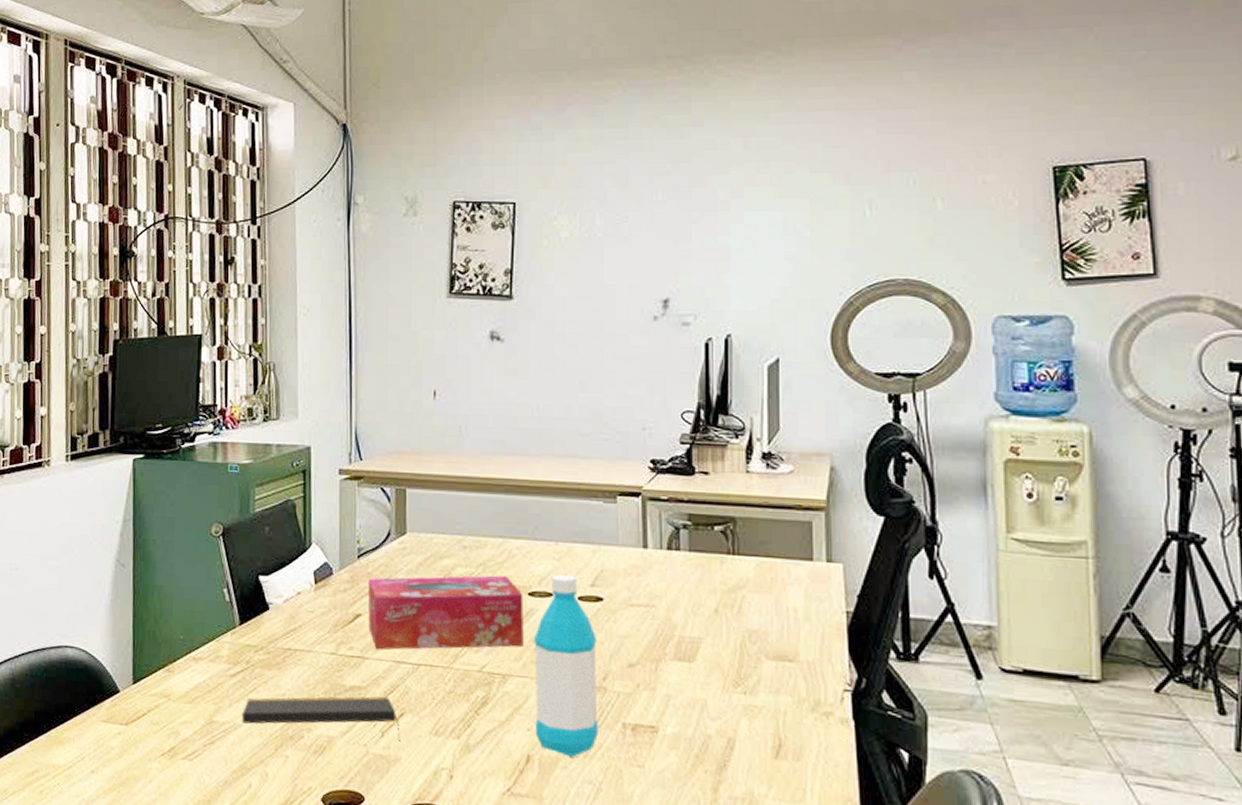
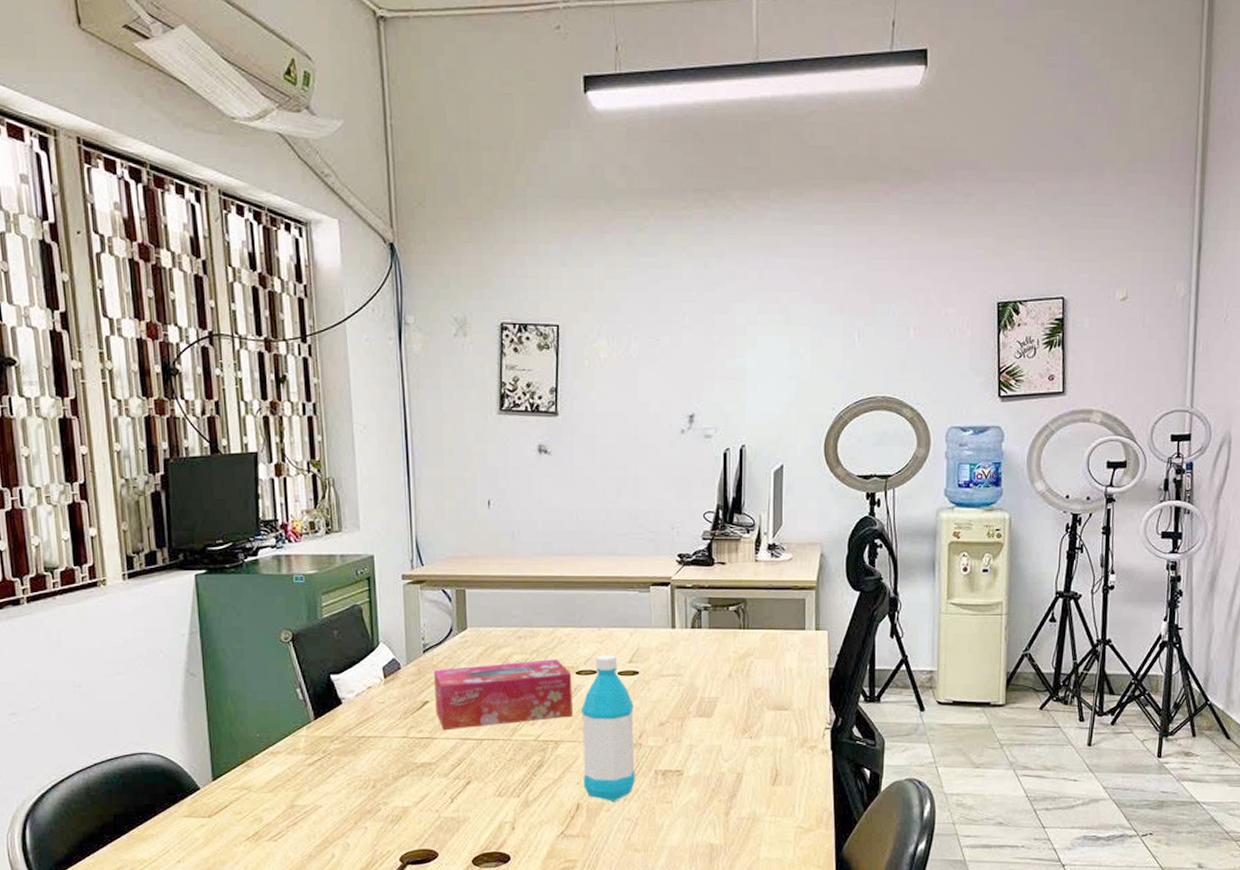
notepad: present [242,696,400,742] -> none [322,768,468,805]

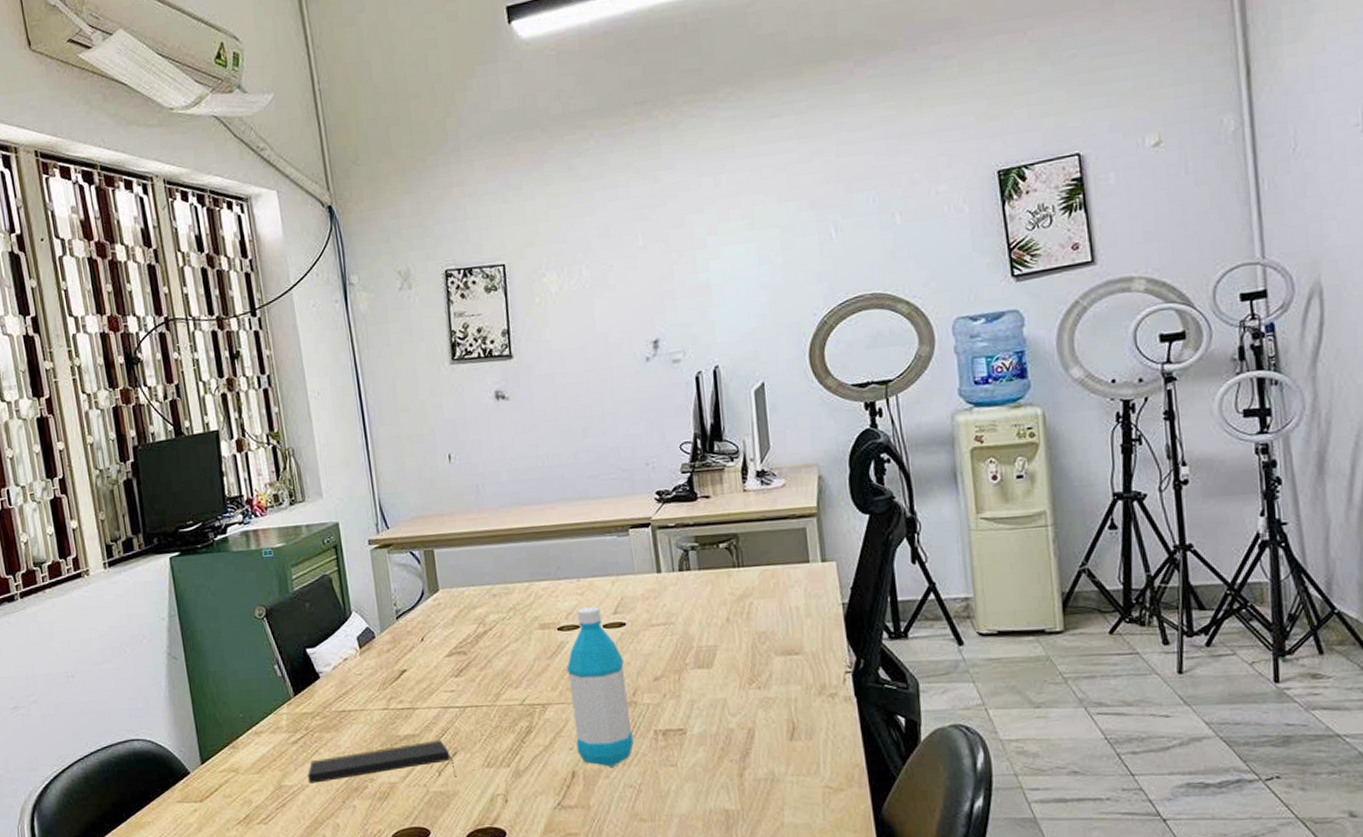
notepad: none [322,768,468,805] -> present [308,739,457,783]
tissue box: present [433,659,572,731] -> none [408,616,558,700]

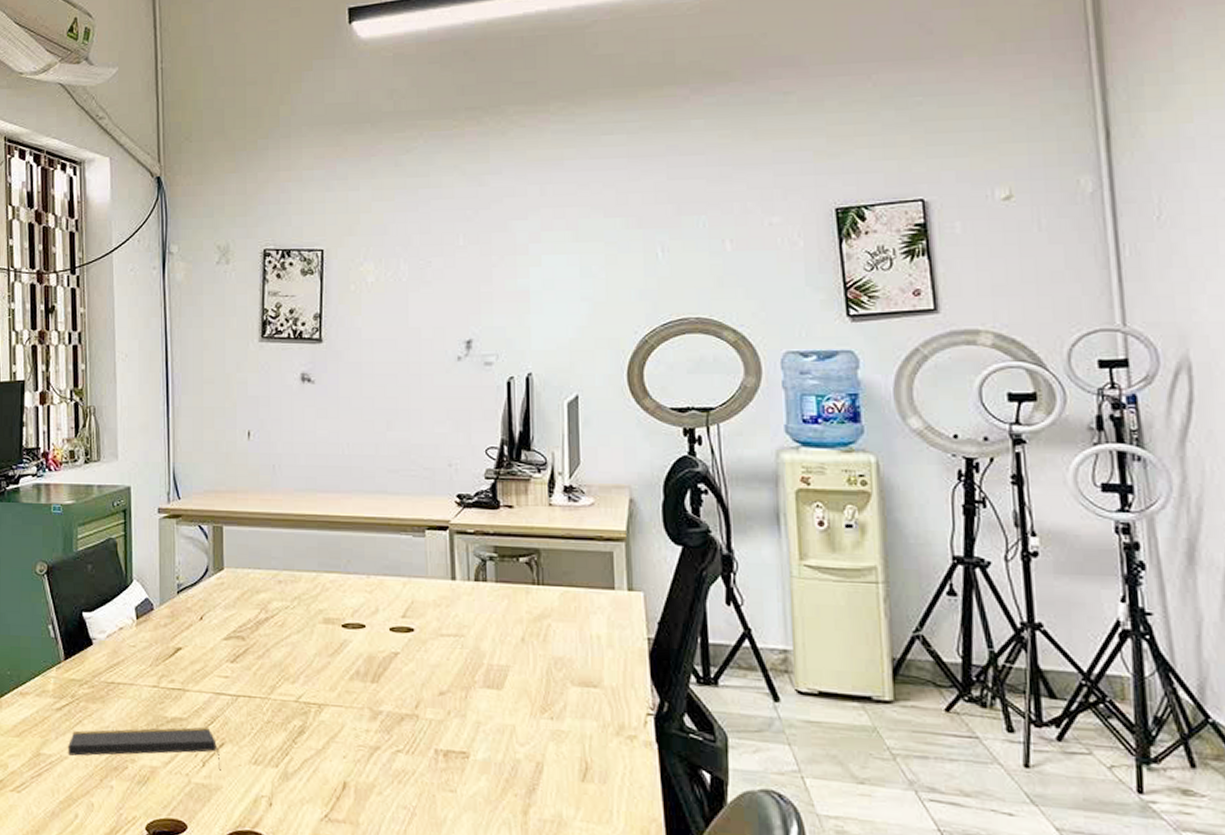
water bottle: present [567,607,634,767] -> none [348,607,411,783]

